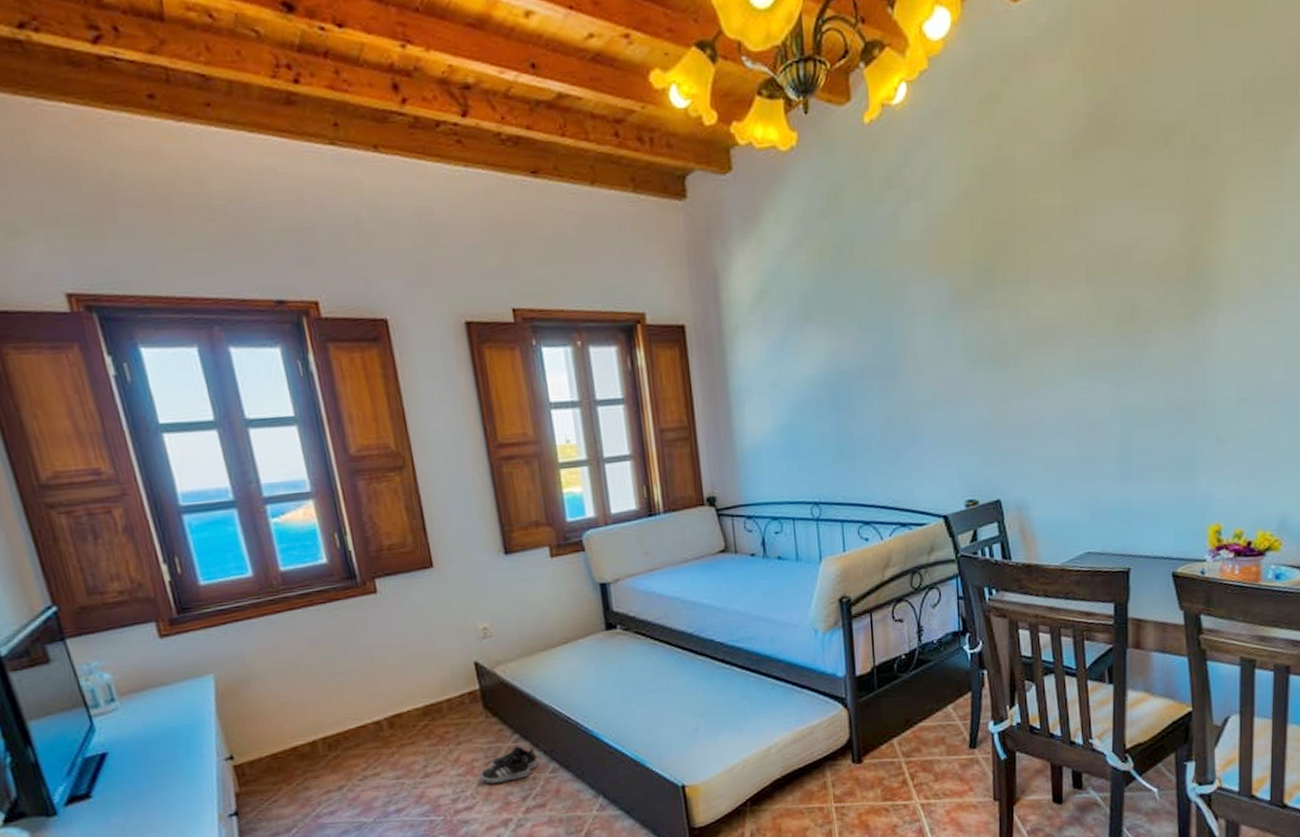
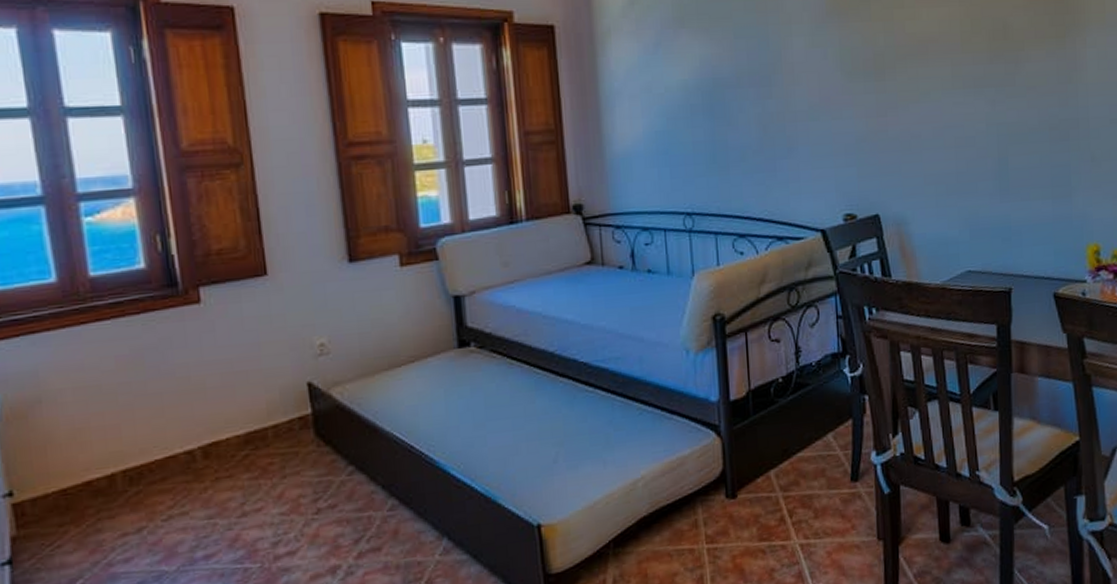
shoe: present [479,745,539,784] -> none [306,479,375,524]

